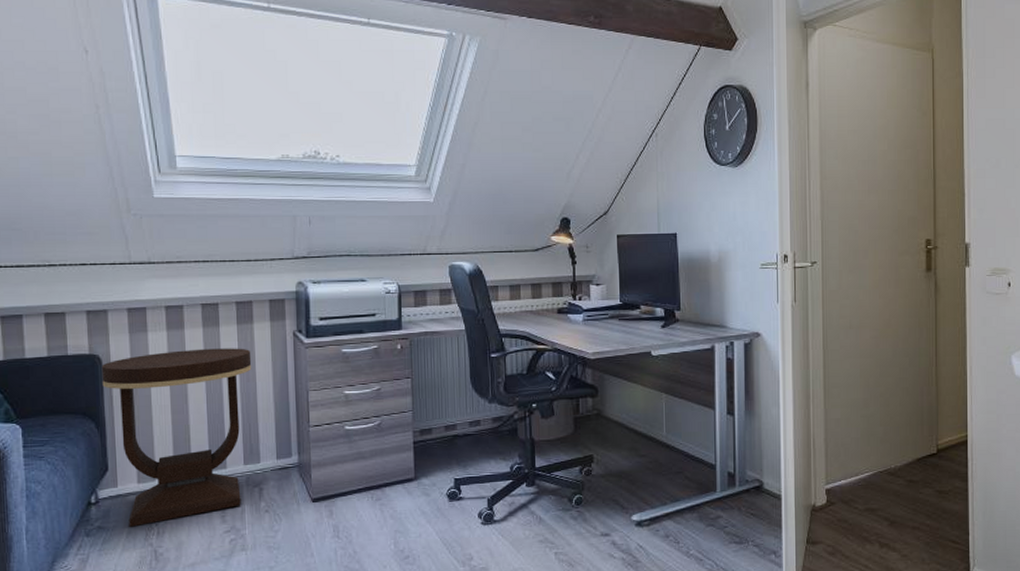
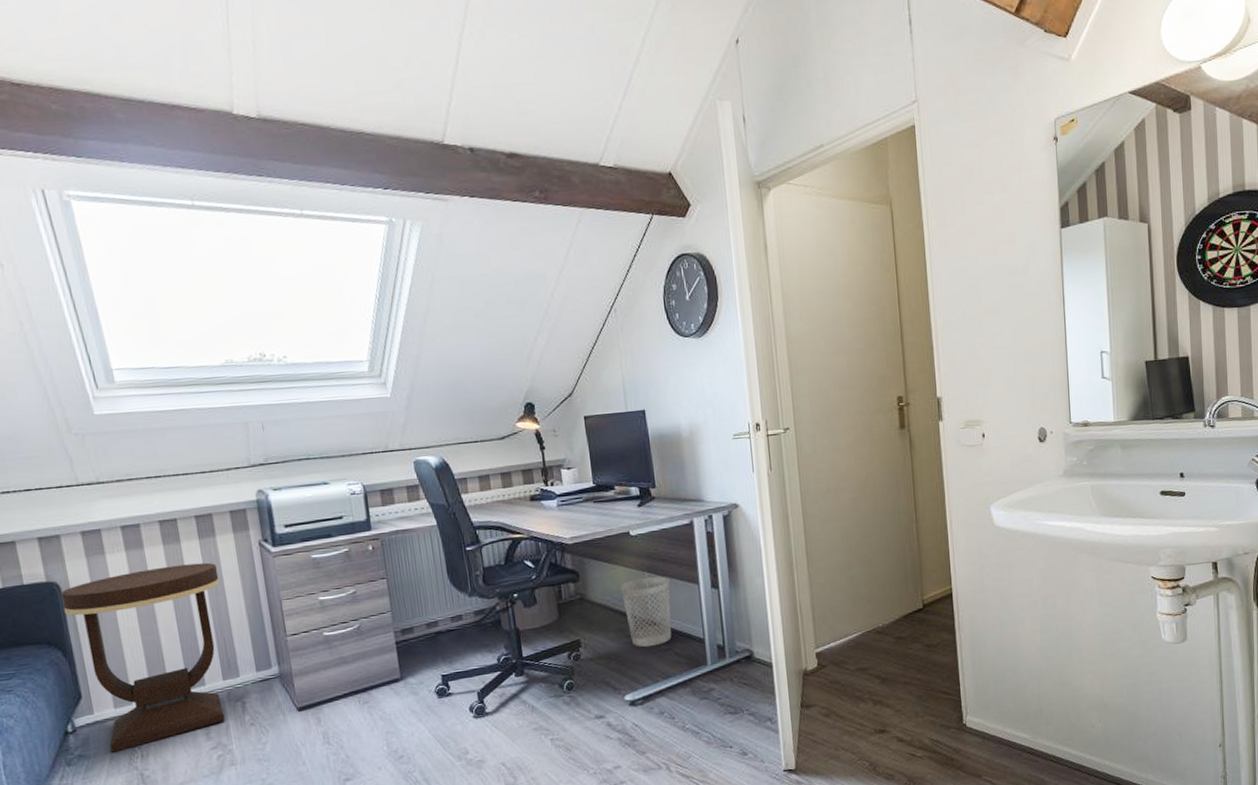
wastebasket: none [637,399,686,469] -> present [620,576,672,647]

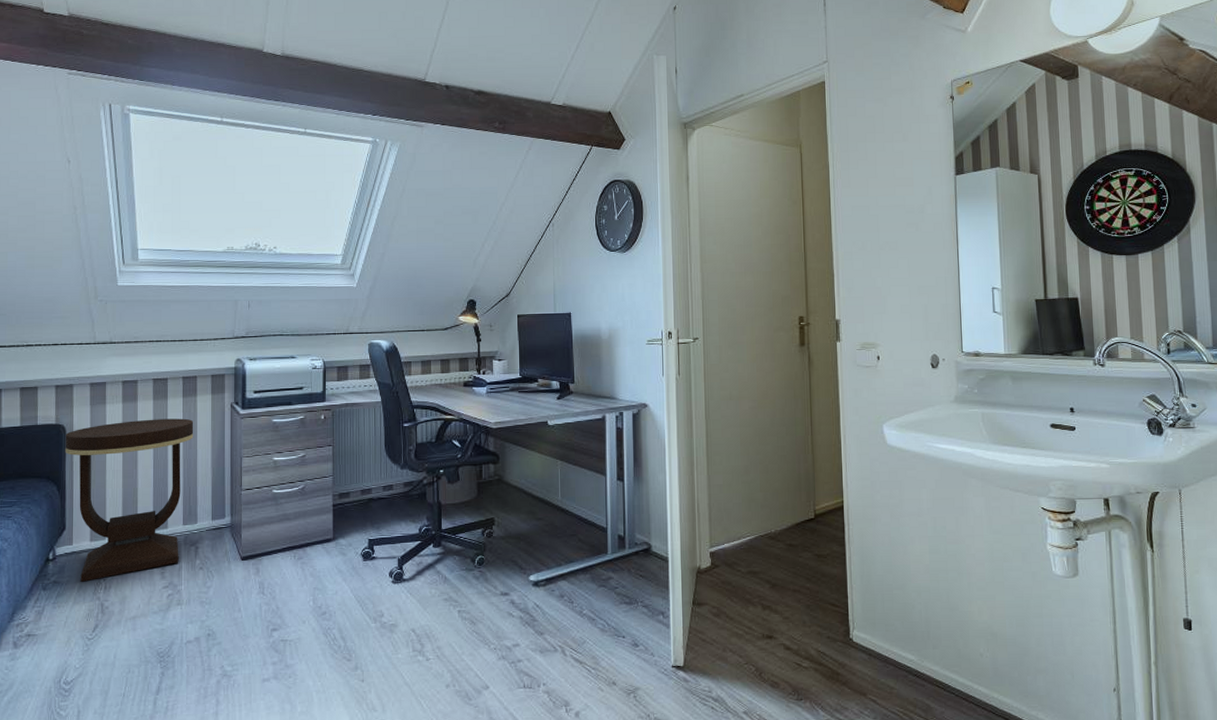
wastebasket: present [620,576,672,647] -> none [535,465,580,531]

